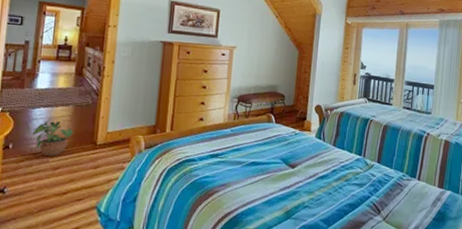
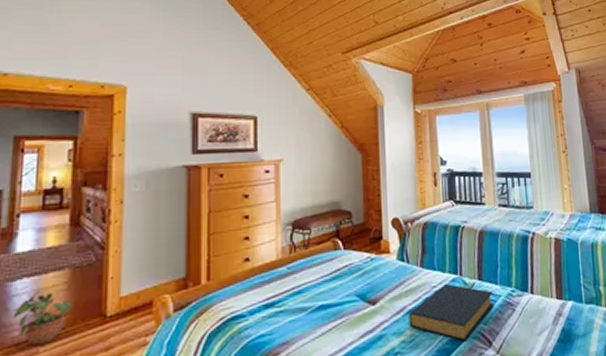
hardback book: none [318,162,388,207] -> present [409,284,494,342]

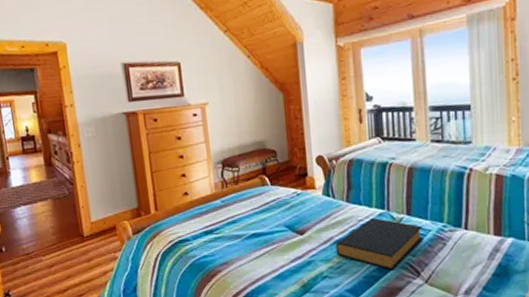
potted plant: present [12,291,72,346] -> none [19,216,58,255]

